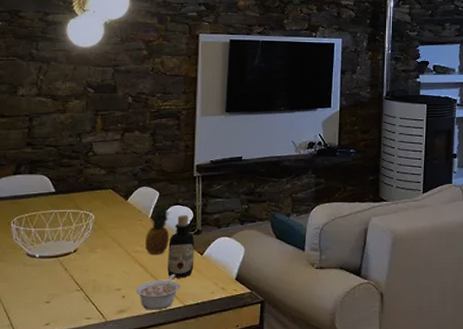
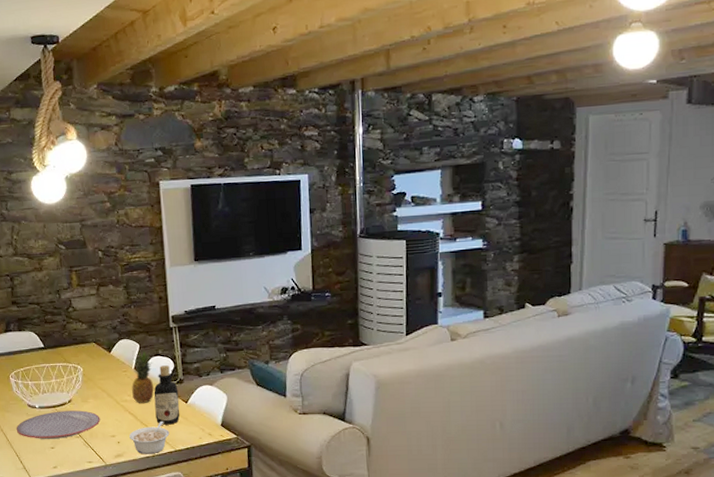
plate: none [9,261,107,293] -> present [16,410,101,440]

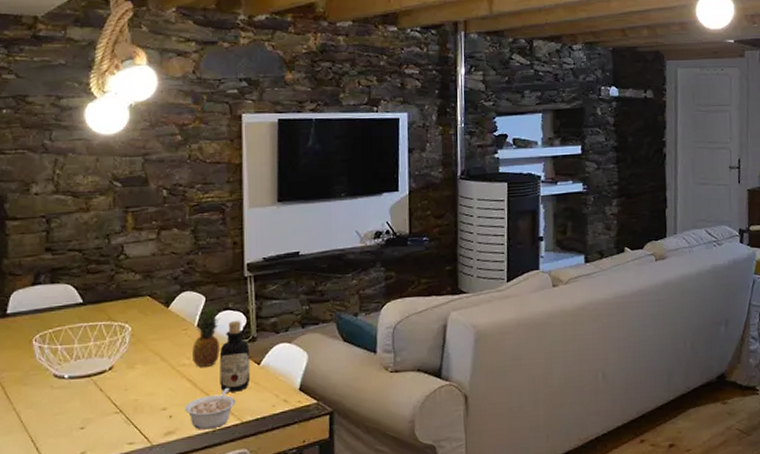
plate: present [16,410,101,440] -> none [34,379,149,419]

